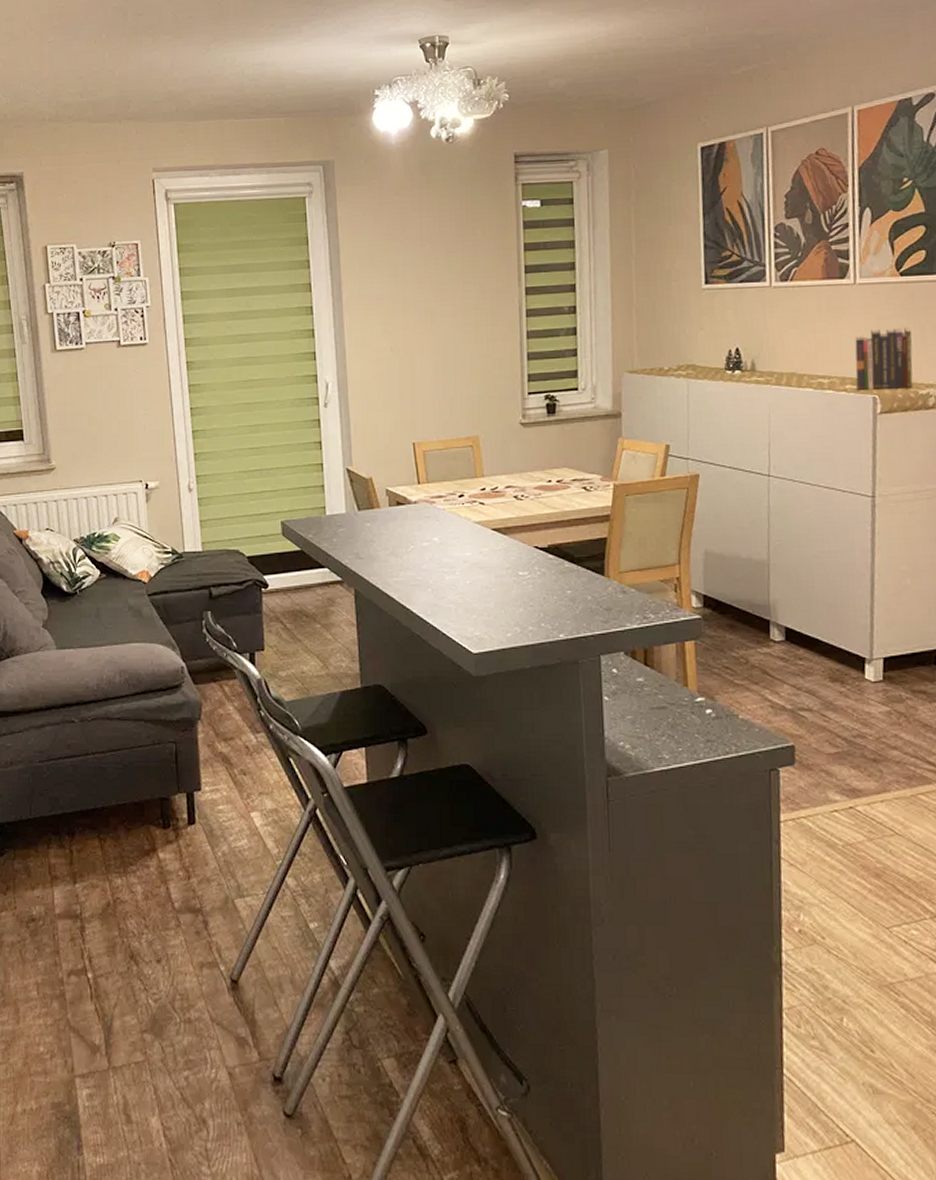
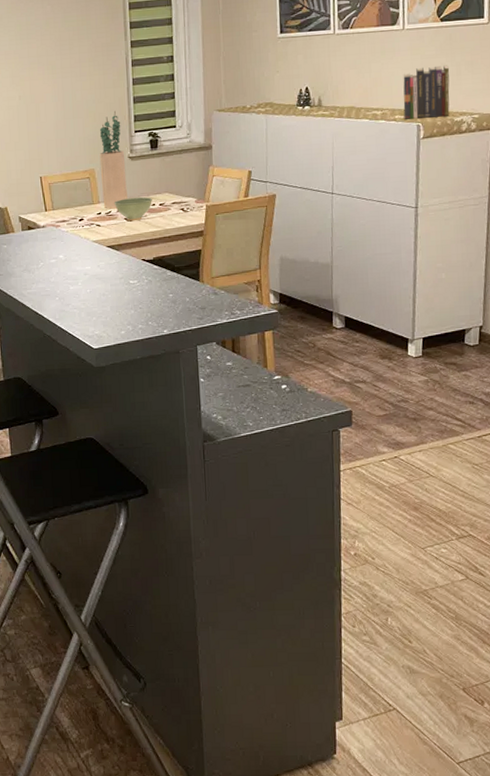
vase: none [485,367,518,484] -> present [99,110,128,209]
bowl: none [501,471,548,500] -> present [114,197,152,222]

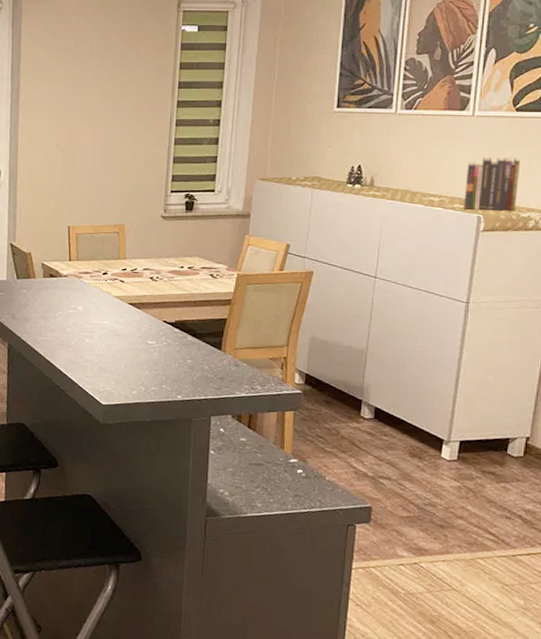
vase: present [99,110,128,209] -> none [129,168,158,267]
bowl: present [114,197,152,222] -> none [140,257,181,282]

